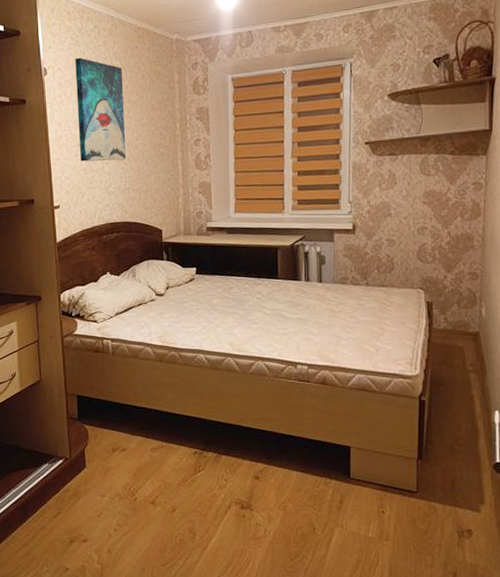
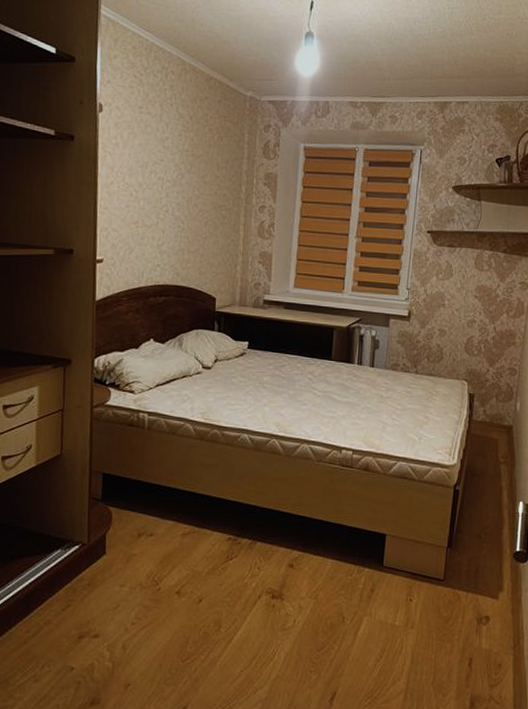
wall art: present [75,57,126,162] -> none [132,98,189,218]

